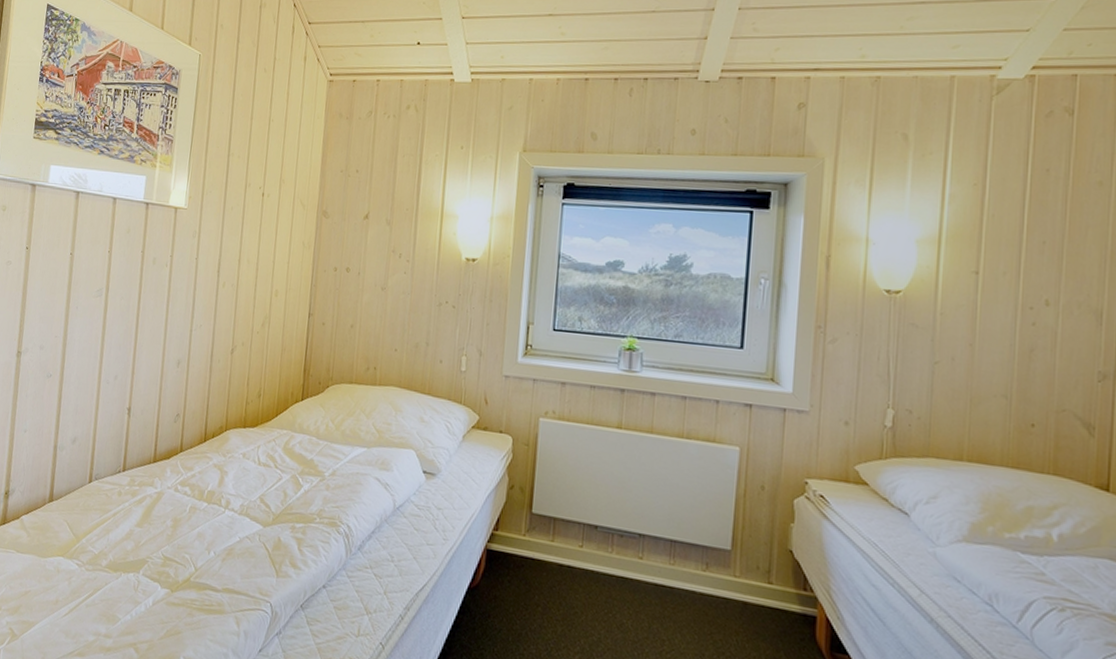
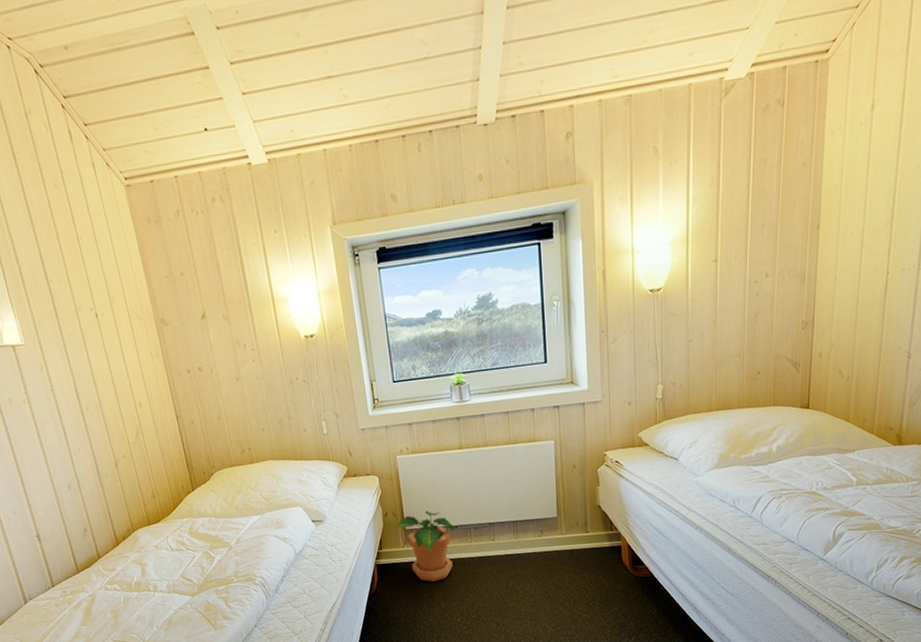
potted plant: none [522,495,593,594] -> present [396,510,454,582]

